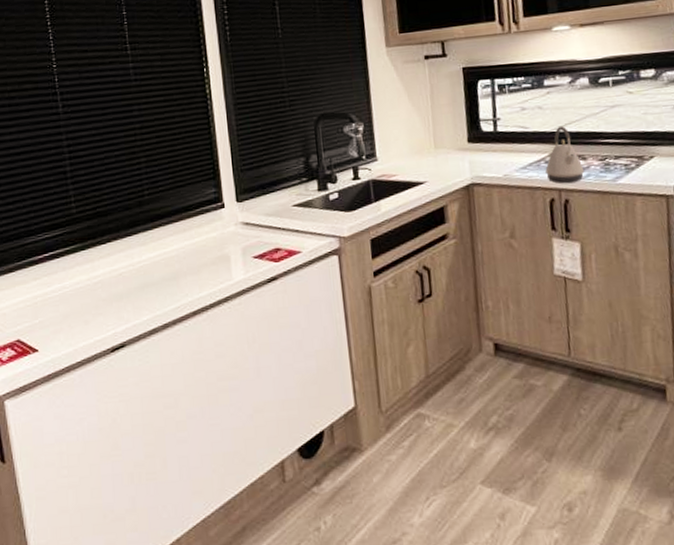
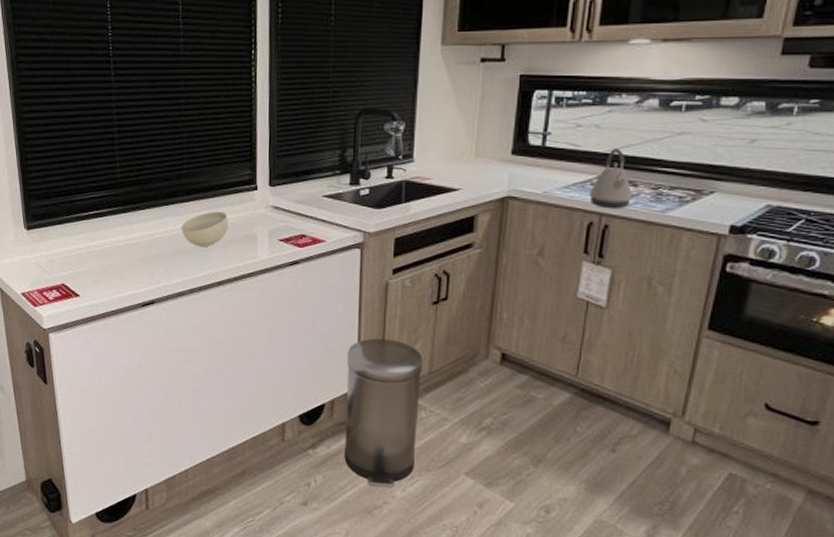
bowl: none [146,235,199,276] -> present [180,211,229,247]
pedal bin: none [339,346,428,518] -> present [344,338,423,489]

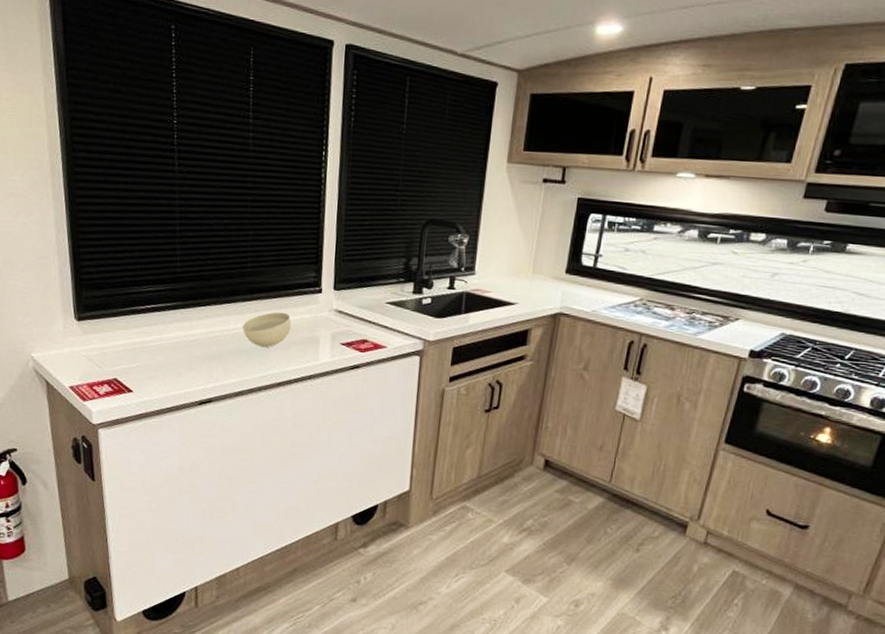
pedal bin: present [344,338,423,489] -> none [394,442,473,585]
kettle: present [589,149,633,209] -> none [632,274,670,331]

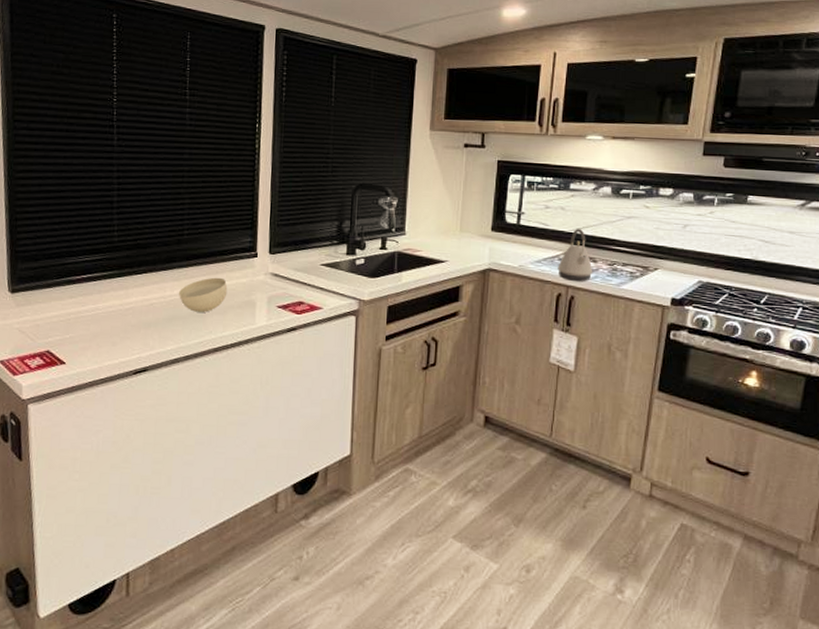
kettle: none [632,274,670,331] -> present [558,229,593,282]

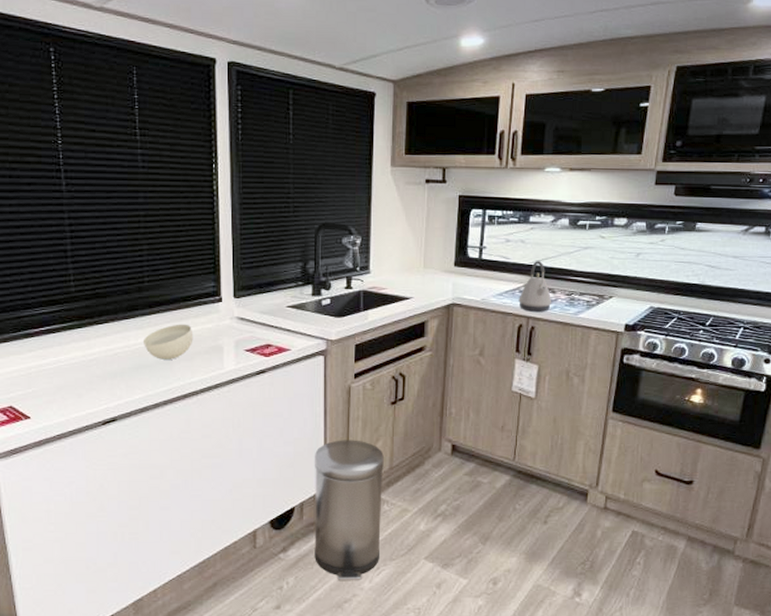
pedal bin: none [337,404,413,557] -> present [314,440,384,582]

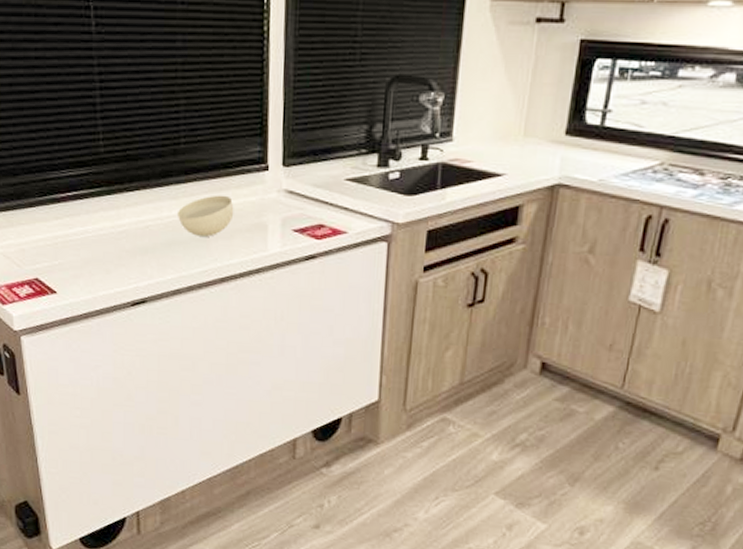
pedal bin: present [314,440,384,582] -> none [362,344,454,510]
kettle: present [519,261,552,313] -> none [650,131,699,202]

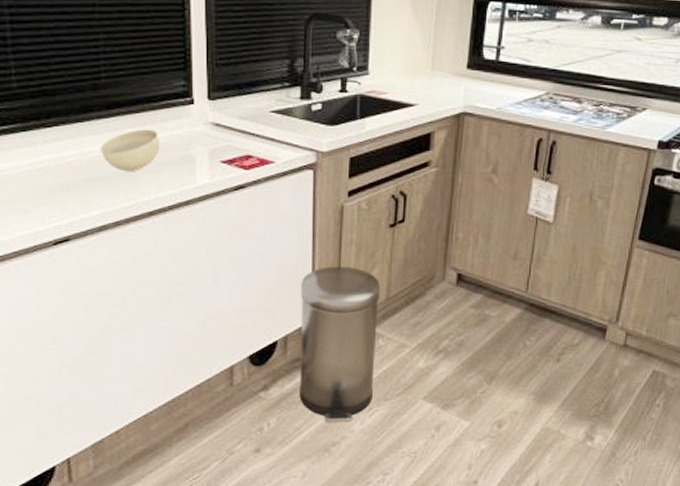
pedal bin: none [362,344,454,510] -> present [299,266,380,423]

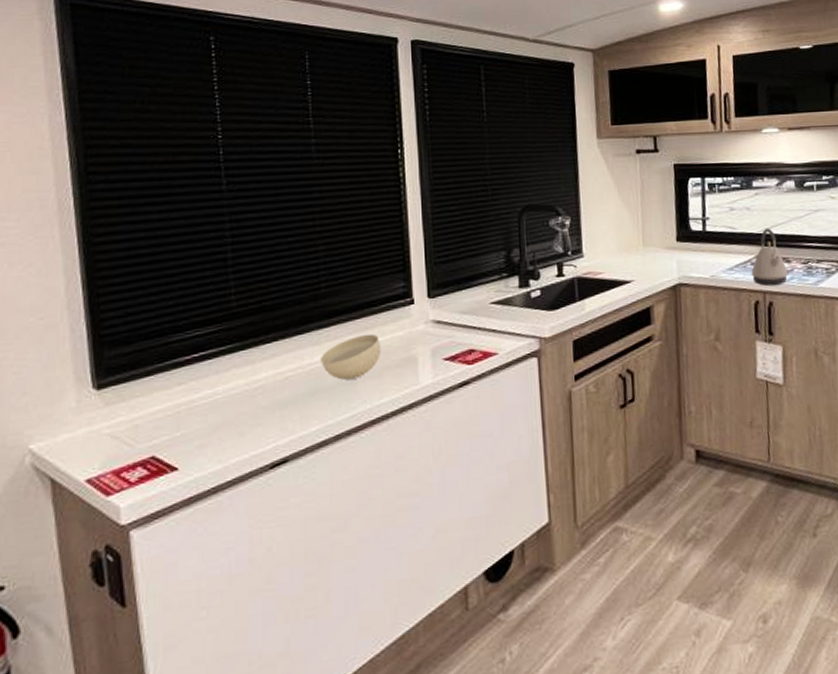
pedal bin: present [299,266,380,423] -> none [533,455,623,643]
kettle: none [539,65,578,126] -> present [751,228,789,287]

